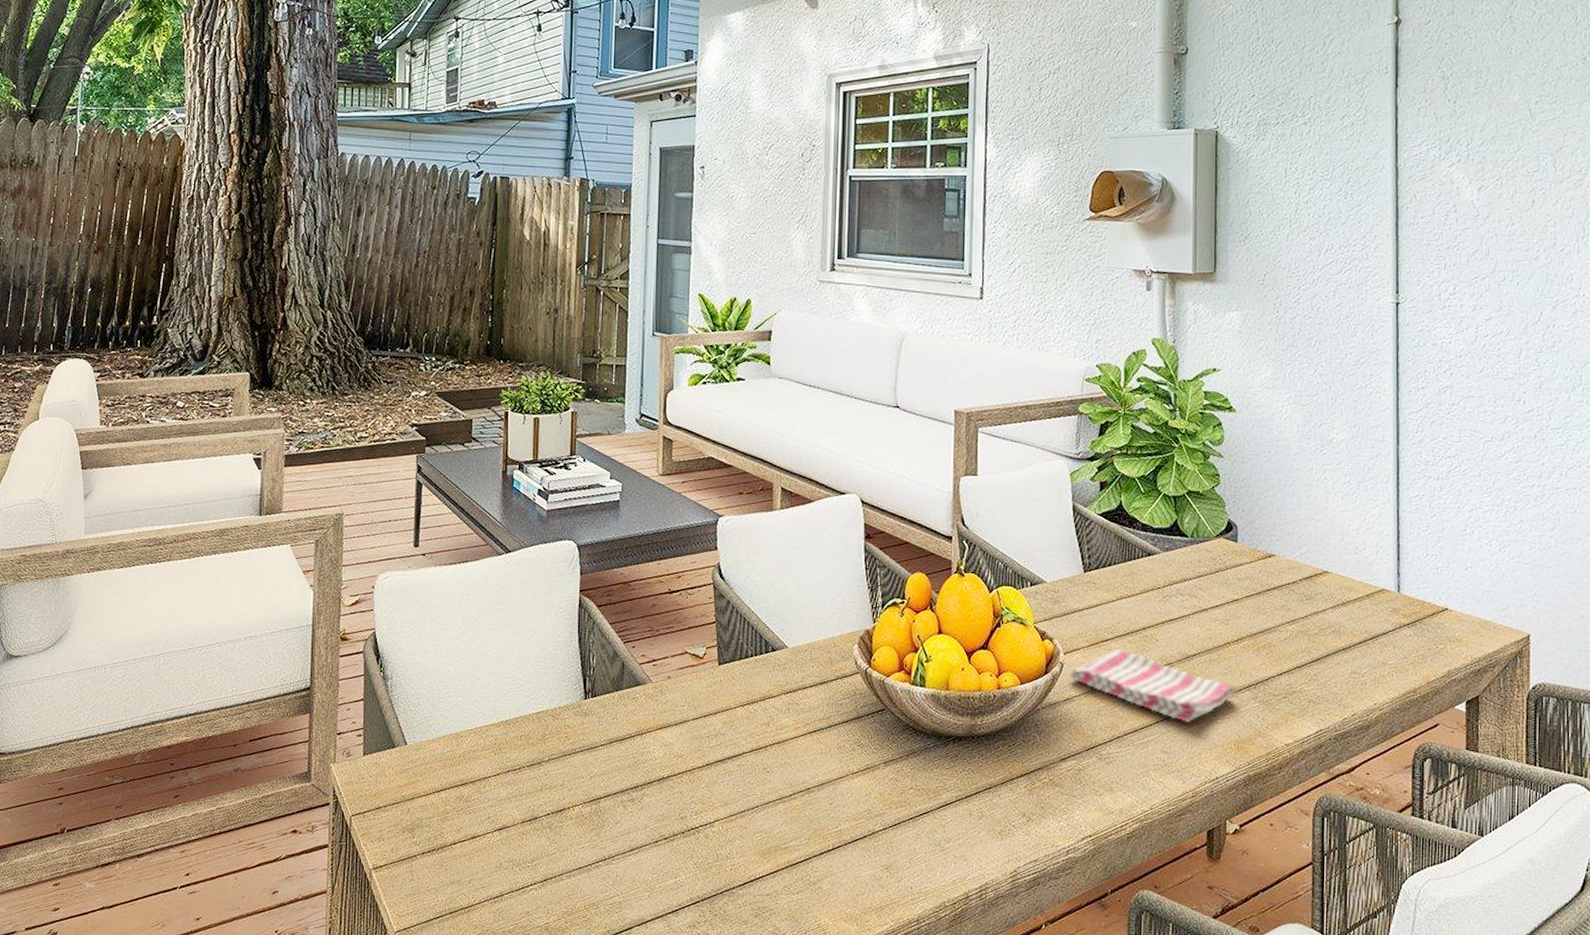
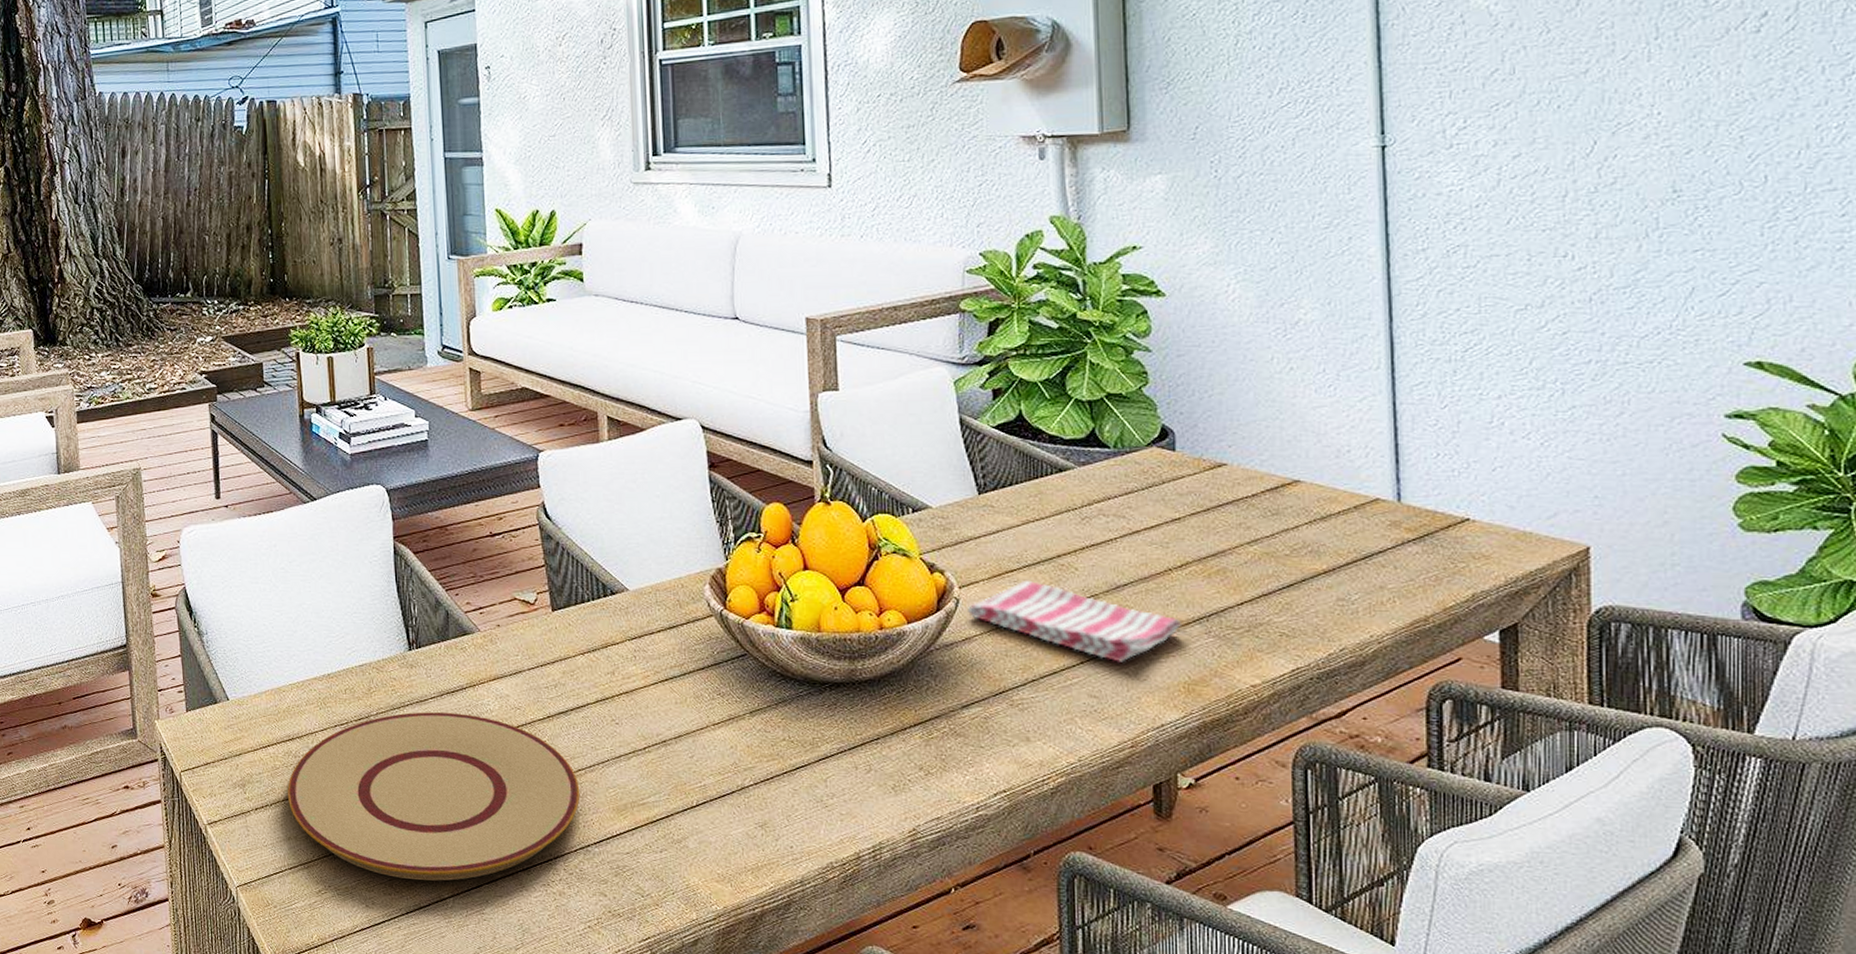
plate: none [454,758,730,924] -> present [287,712,581,881]

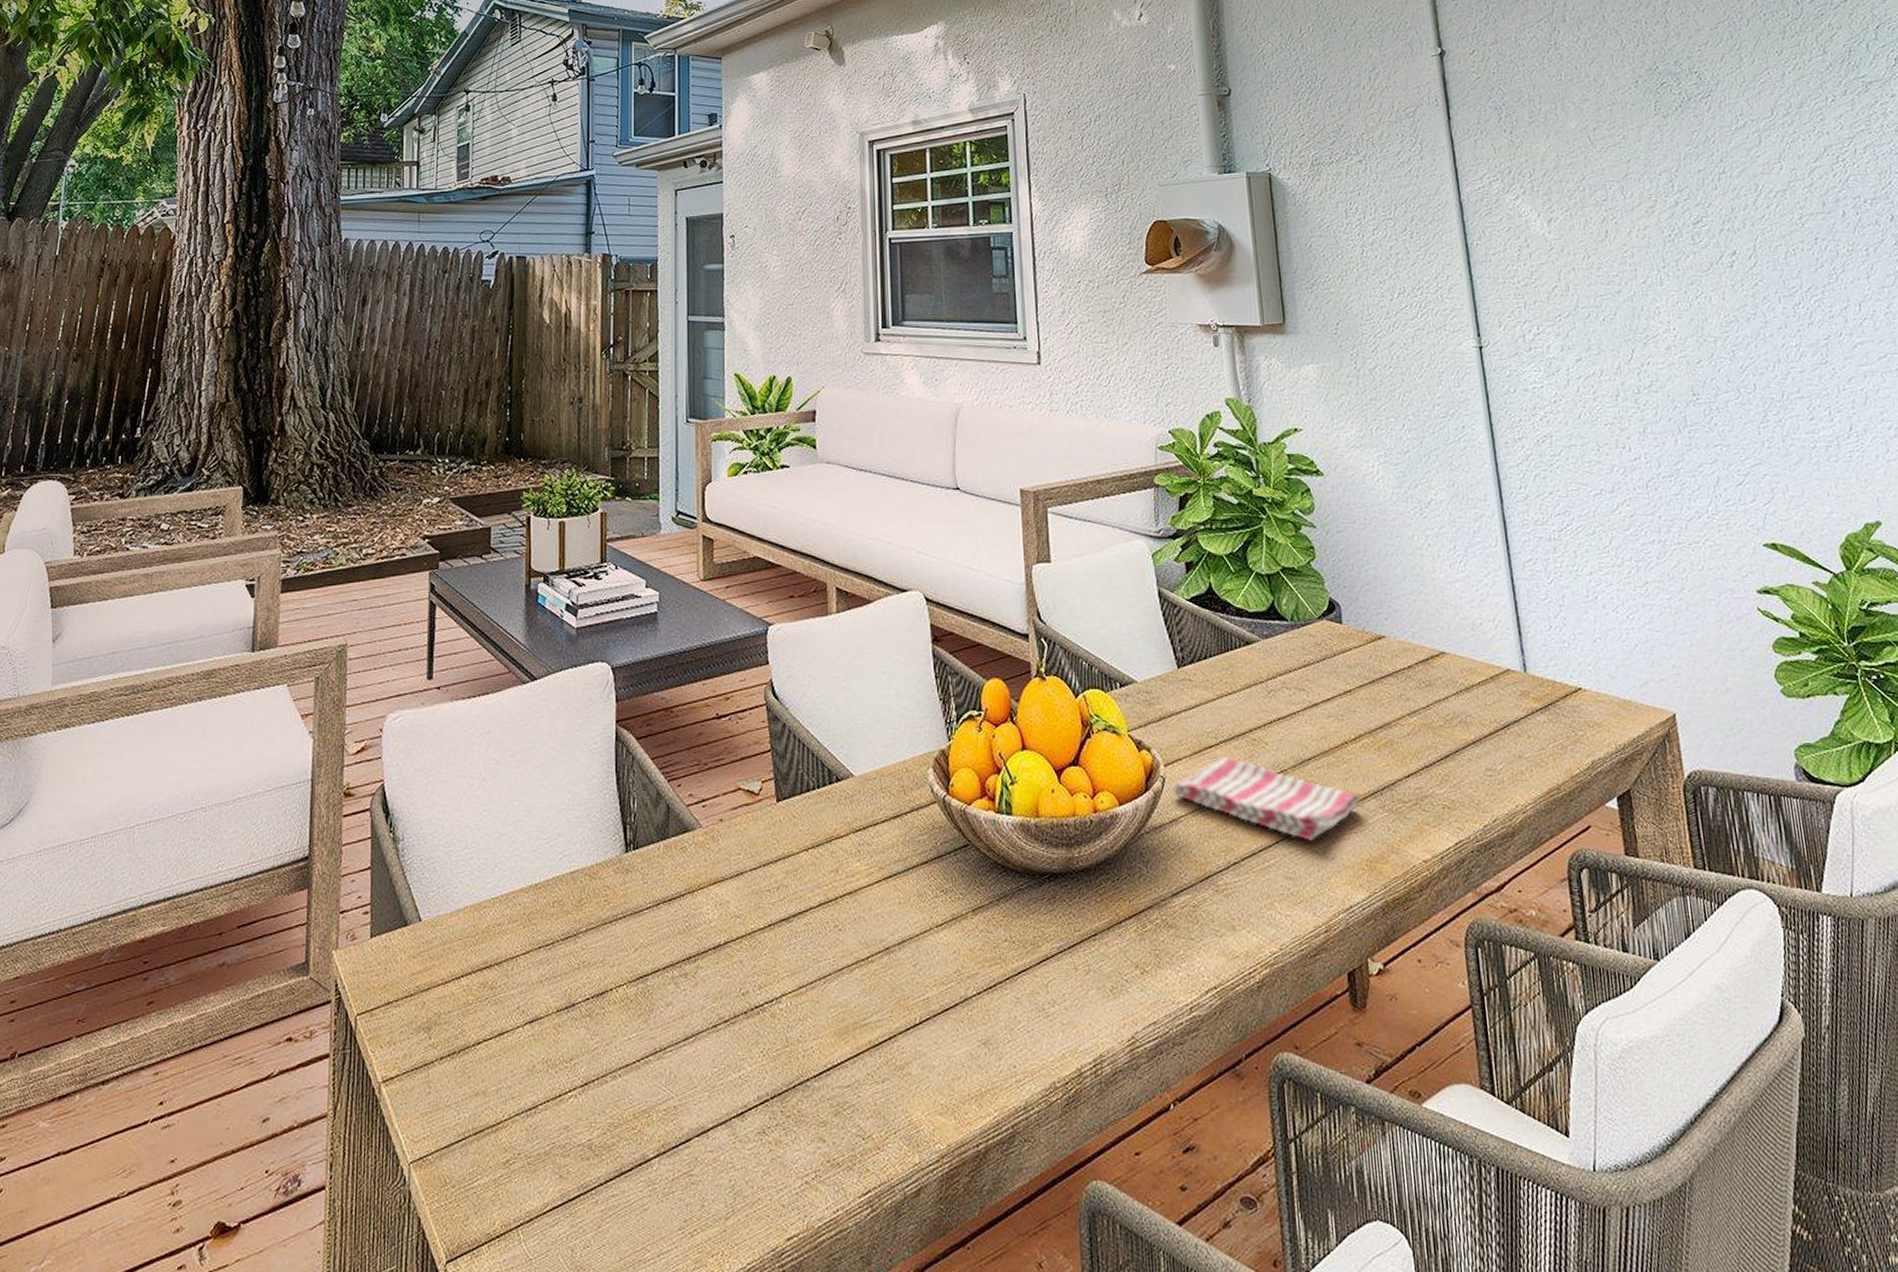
plate: present [287,712,581,881] -> none [478,926,801,1137]

